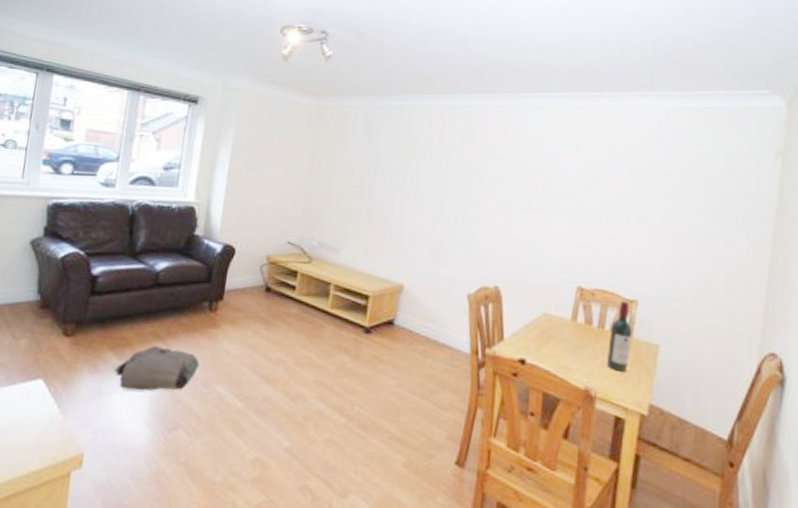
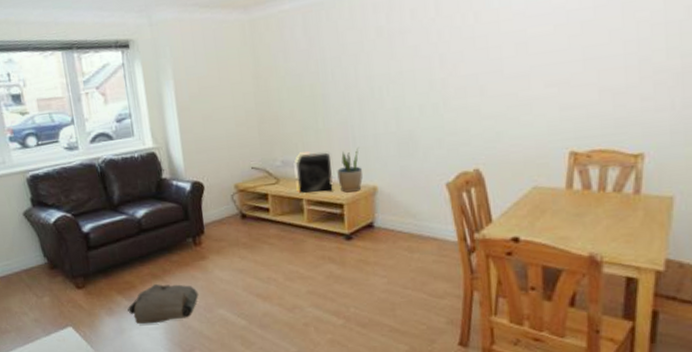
speaker: none [328,240,366,281] -> present [296,152,333,194]
potted plant: none [368,245,394,286] -> present [337,149,363,193]
wine bottle: present [606,301,632,372] -> none [611,156,640,232]

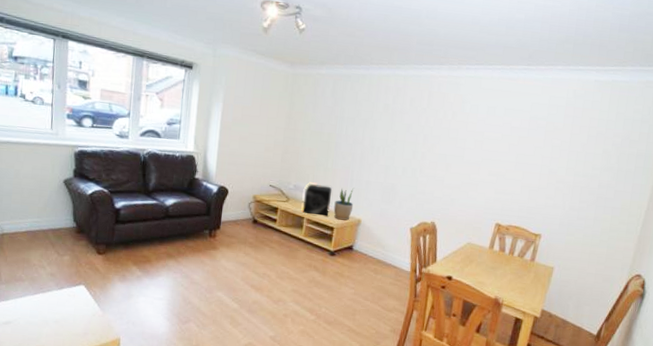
bag: present [127,283,199,324] -> none [139,261,204,295]

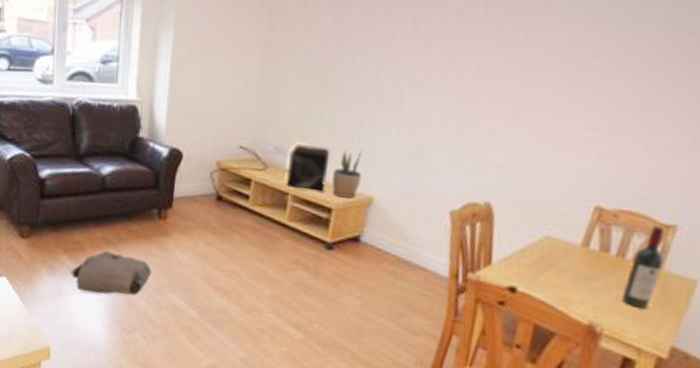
bag: none [139,261,204,295] -> present [71,250,152,296]
wine bottle: none [512,234,535,286] -> present [621,225,665,309]

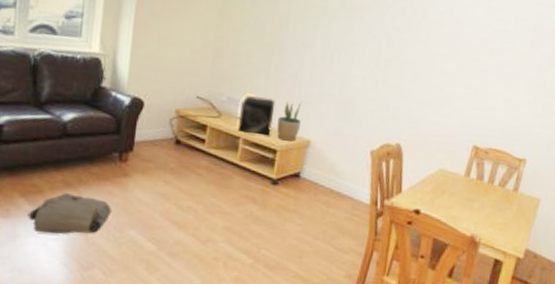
wine bottle: present [621,225,665,309] -> none [492,159,519,222]

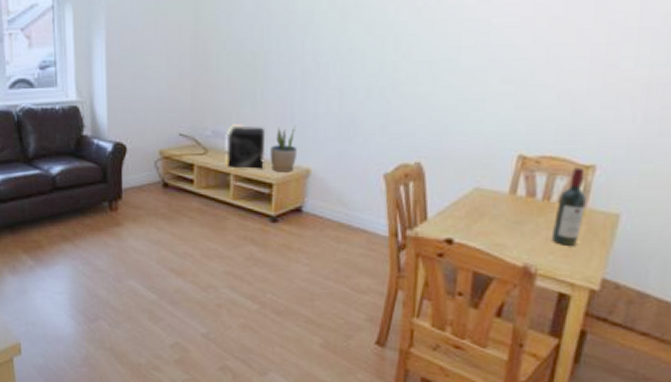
bag: present [28,192,112,234] -> none [32,246,109,287]
wine bottle: none [492,159,519,222] -> present [551,167,587,246]

